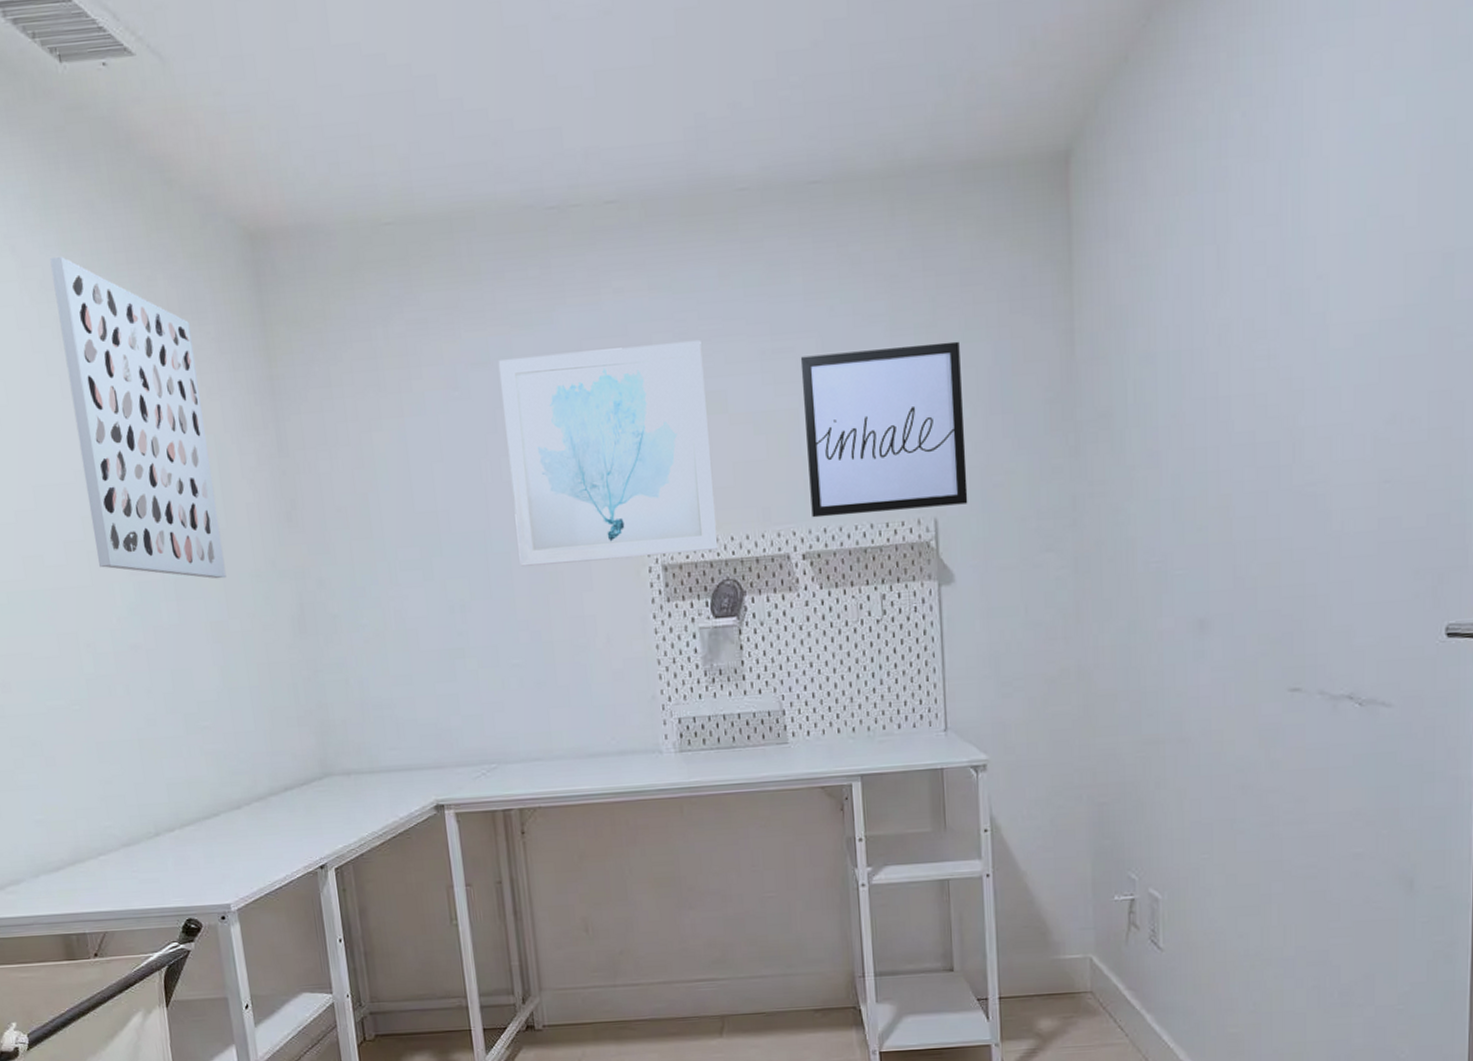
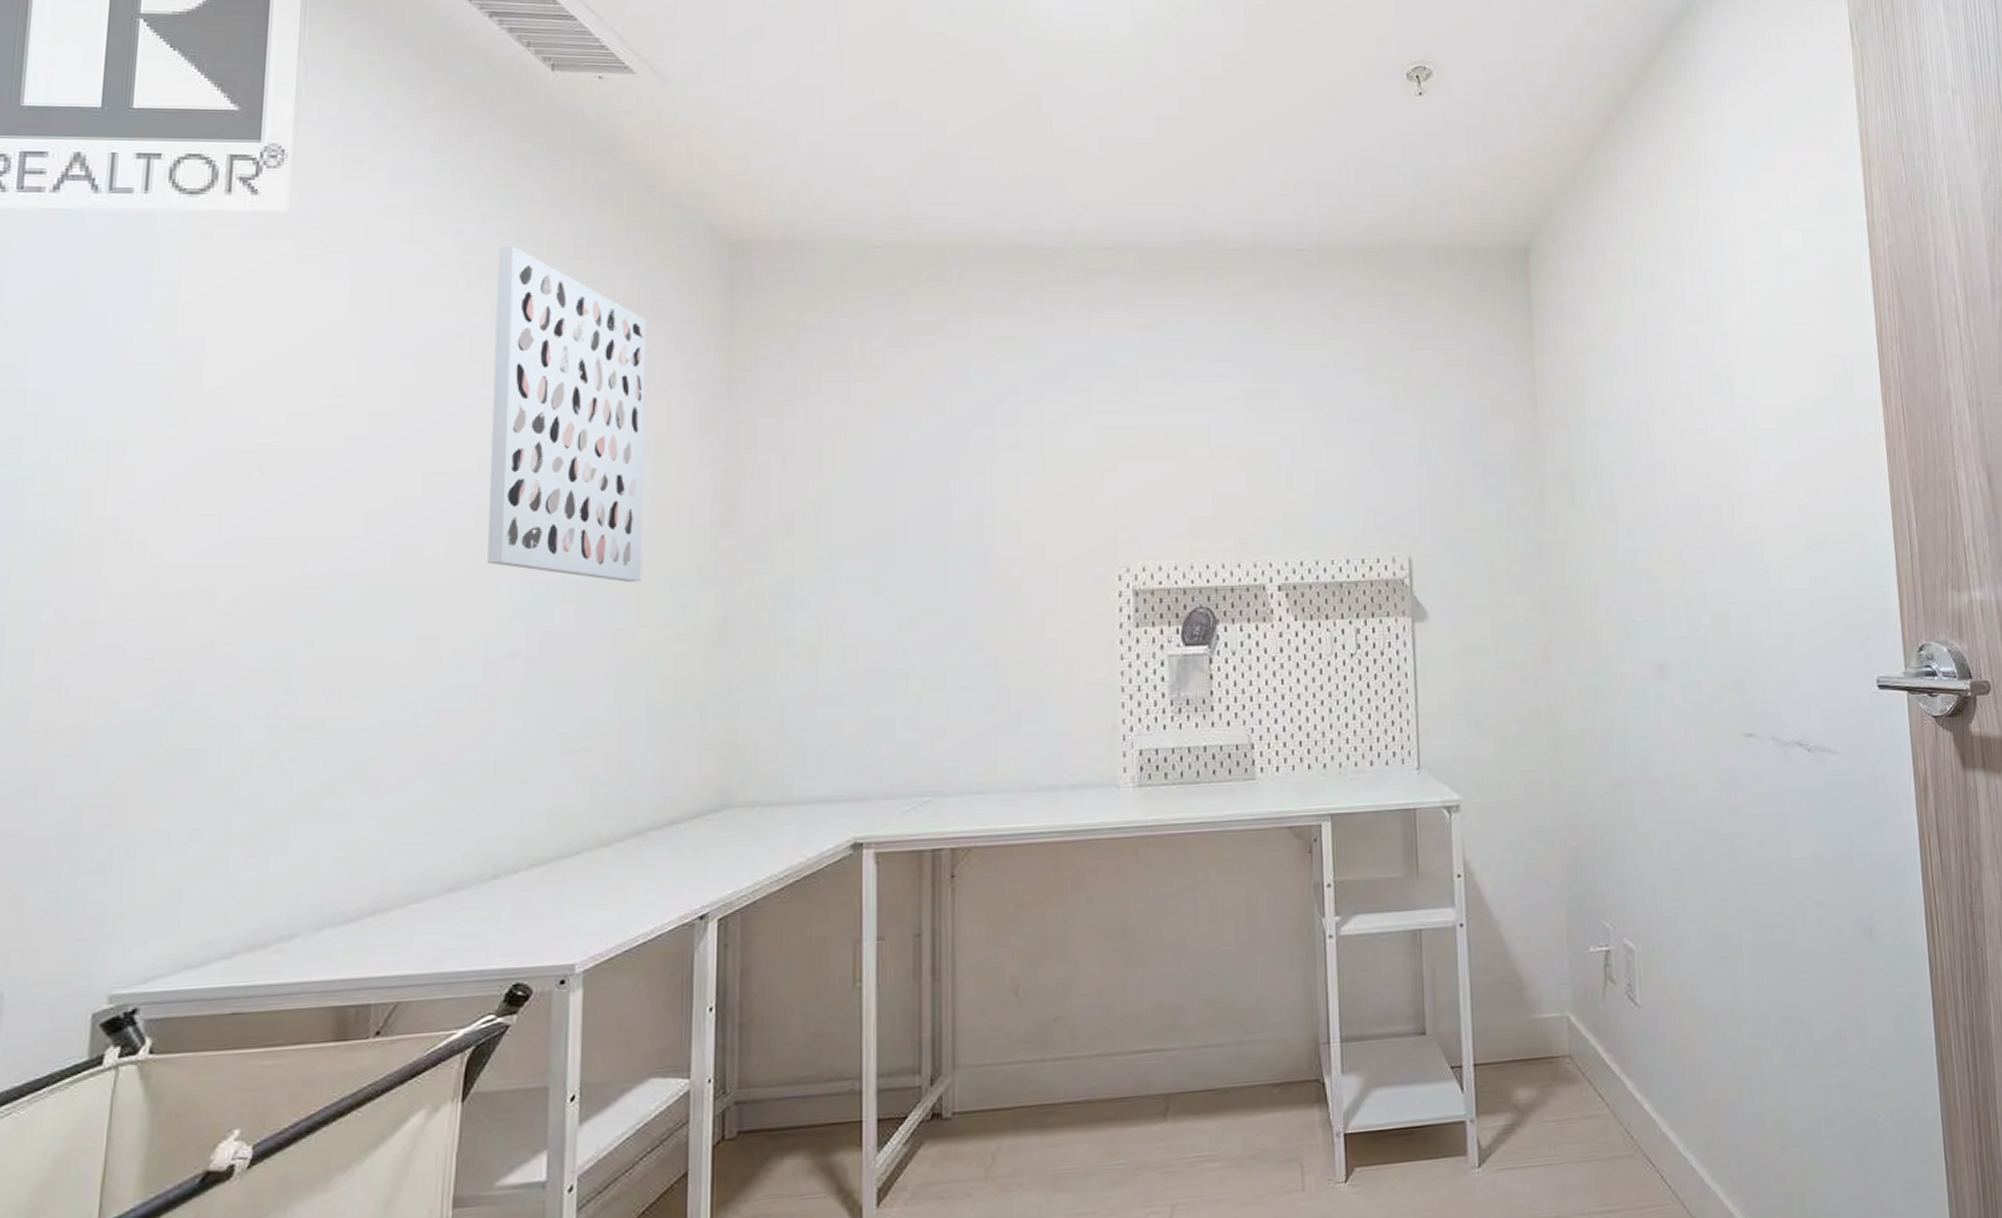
wall art: present [498,341,719,567] -> none [978,378,1193,585]
wall art: present [800,341,968,518] -> none [1283,397,1441,551]

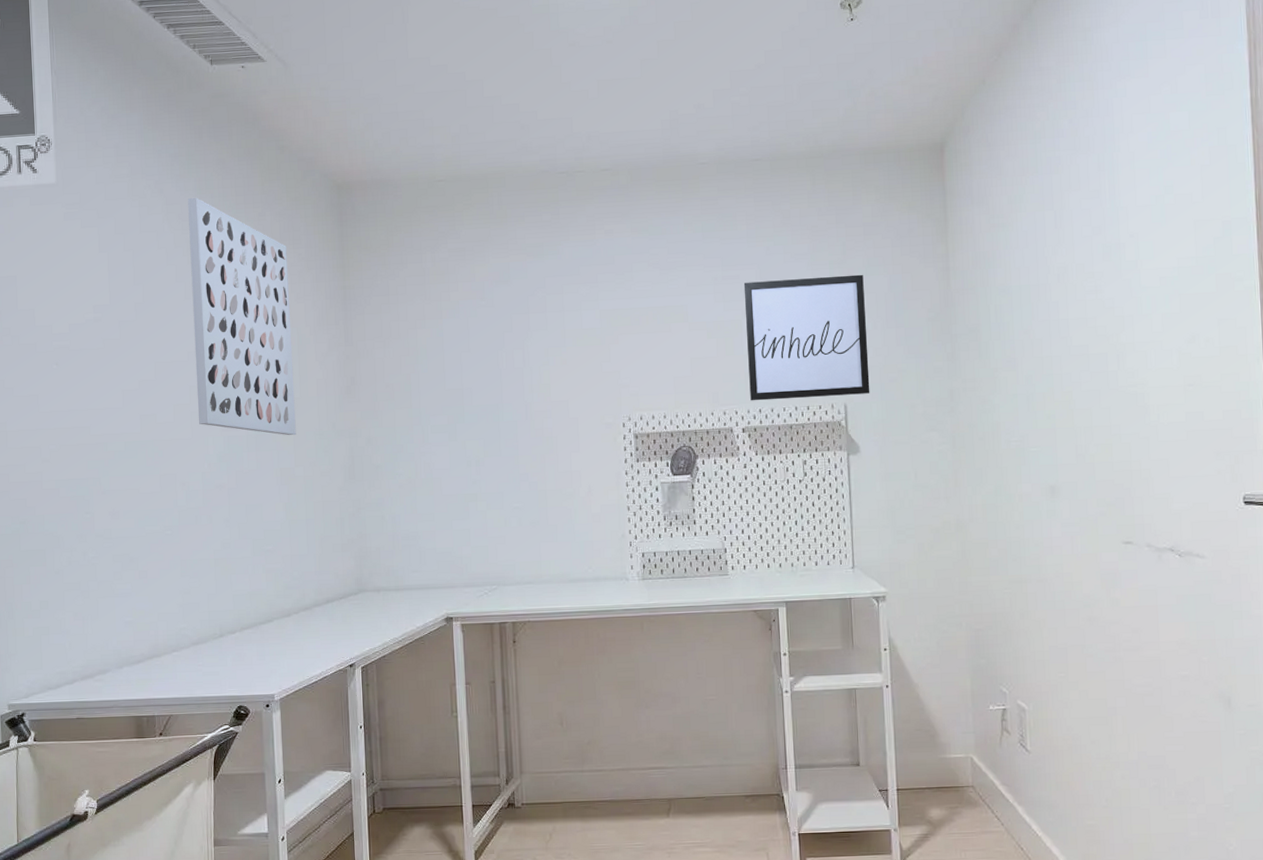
wall art: none [1283,397,1441,551] -> present [743,274,870,401]

